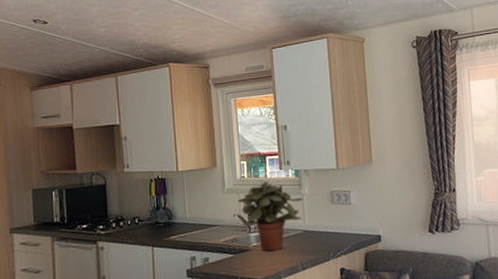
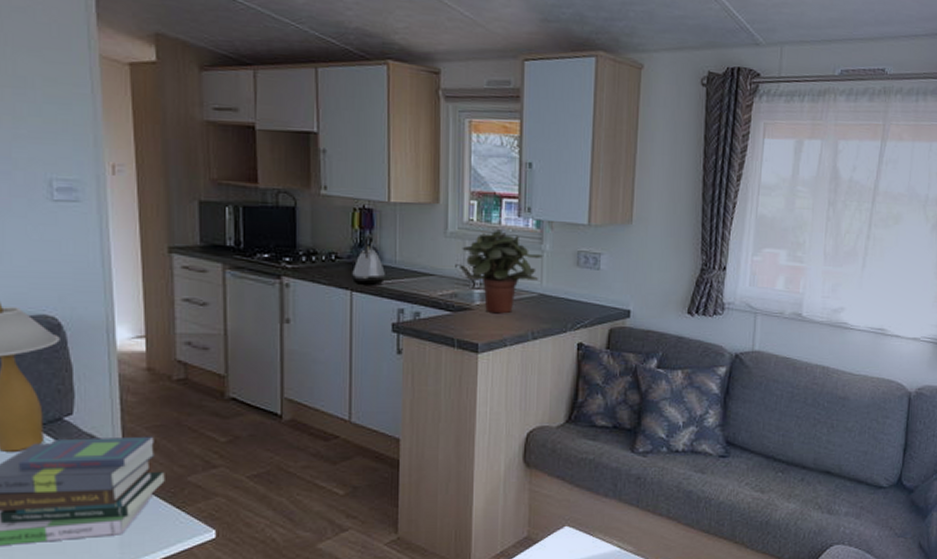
kettle: none [151,198,178,241] -> present [351,233,385,285]

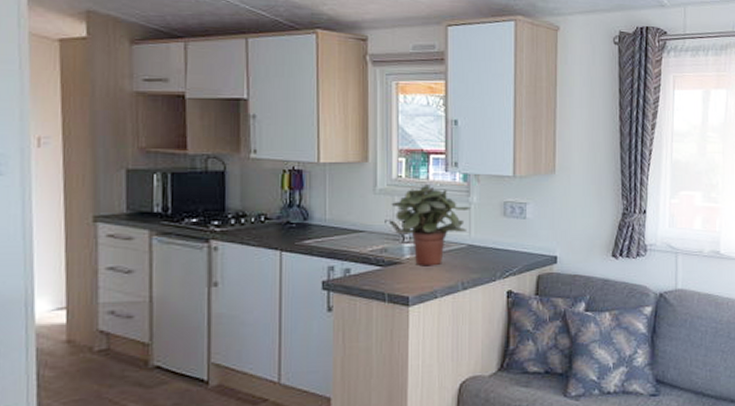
kettle: present [351,233,385,285] -> none [280,194,315,244]

